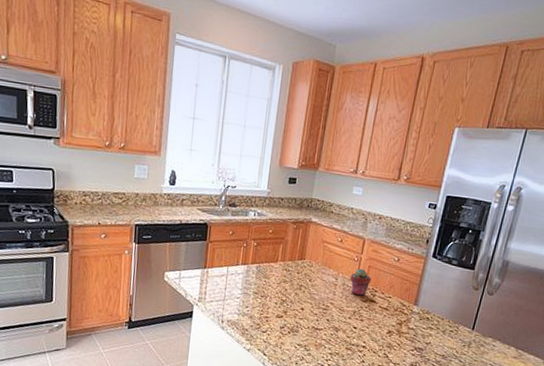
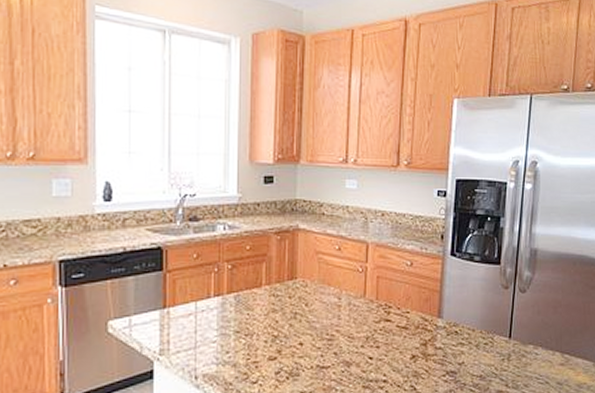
potted succulent: present [350,268,372,296] -> none [356,281,382,316]

